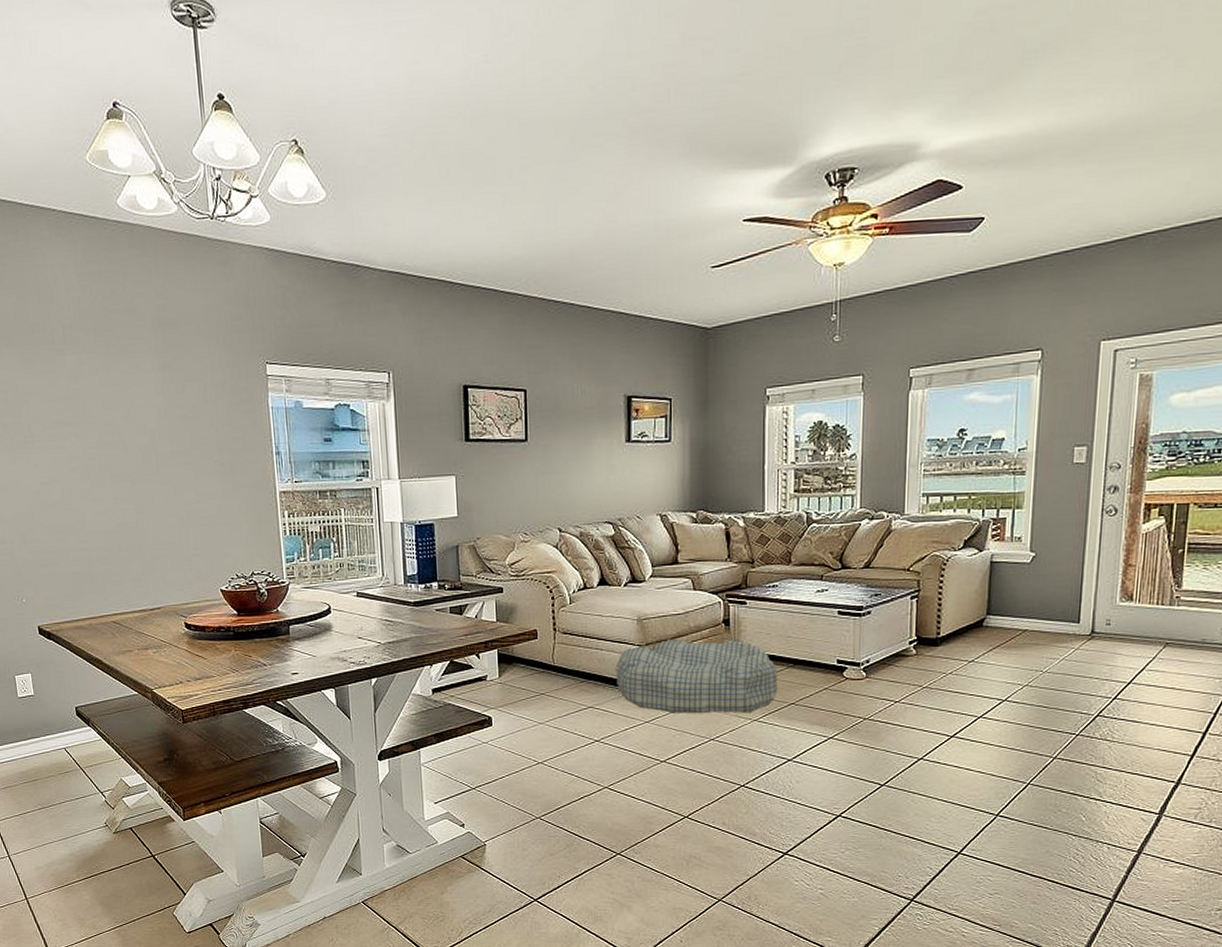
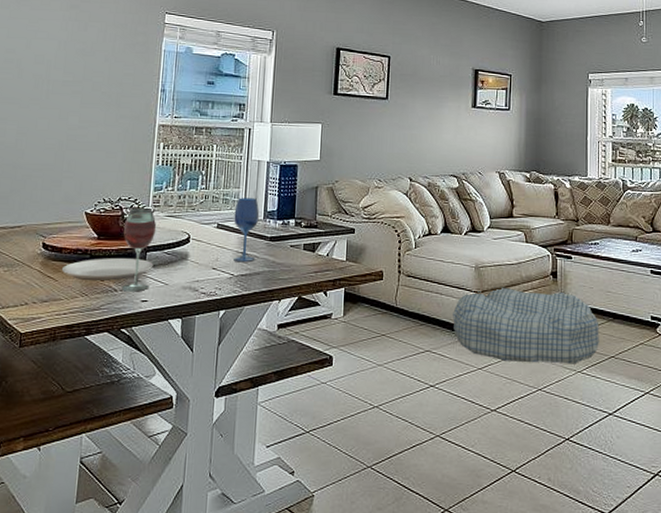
plate: none [208,632,298,658] -> present [61,257,154,282]
wineglass: none [261,581,297,666] -> present [122,208,157,292]
wineglass: none [372,563,401,630] -> present [233,198,260,263]

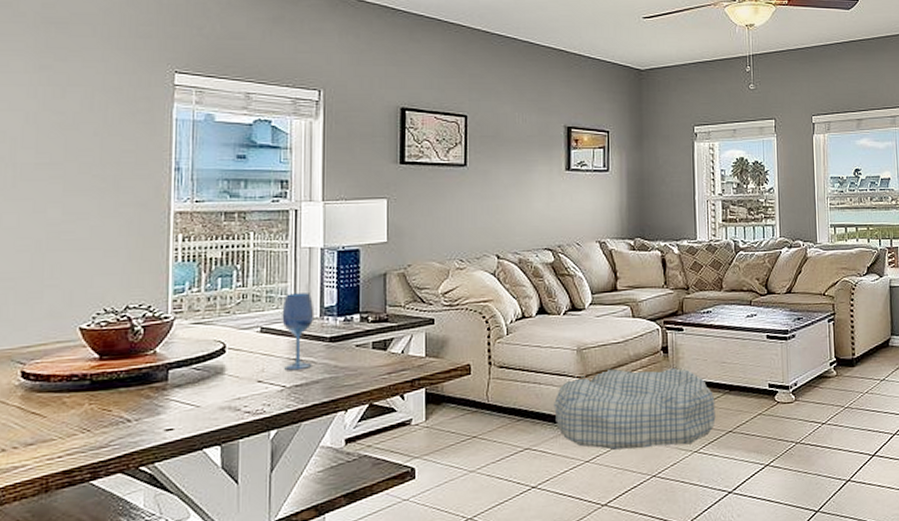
plate: present [61,257,154,282] -> none [50,378,179,413]
wineglass: present [122,208,157,292] -> none [134,316,180,421]

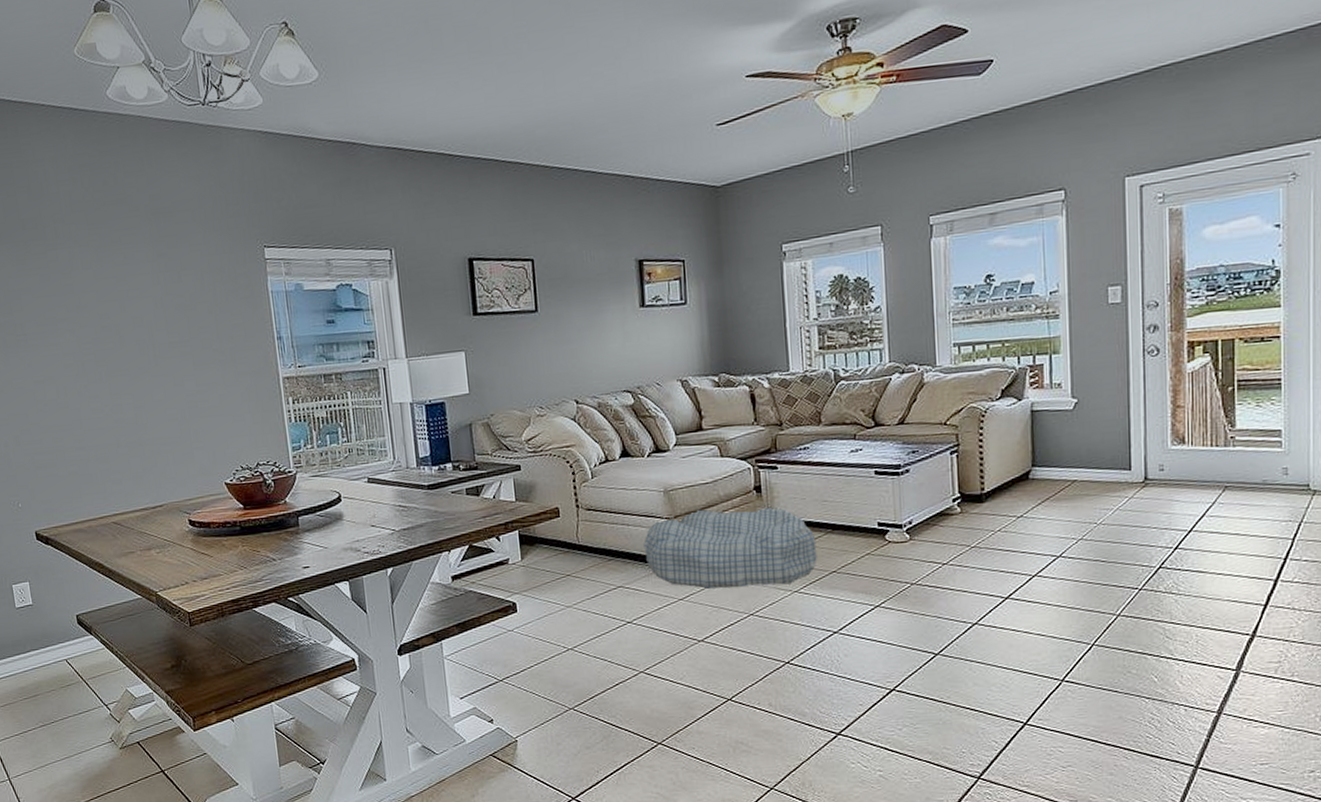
wineglass: present [282,293,315,371] -> none [383,445,416,517]

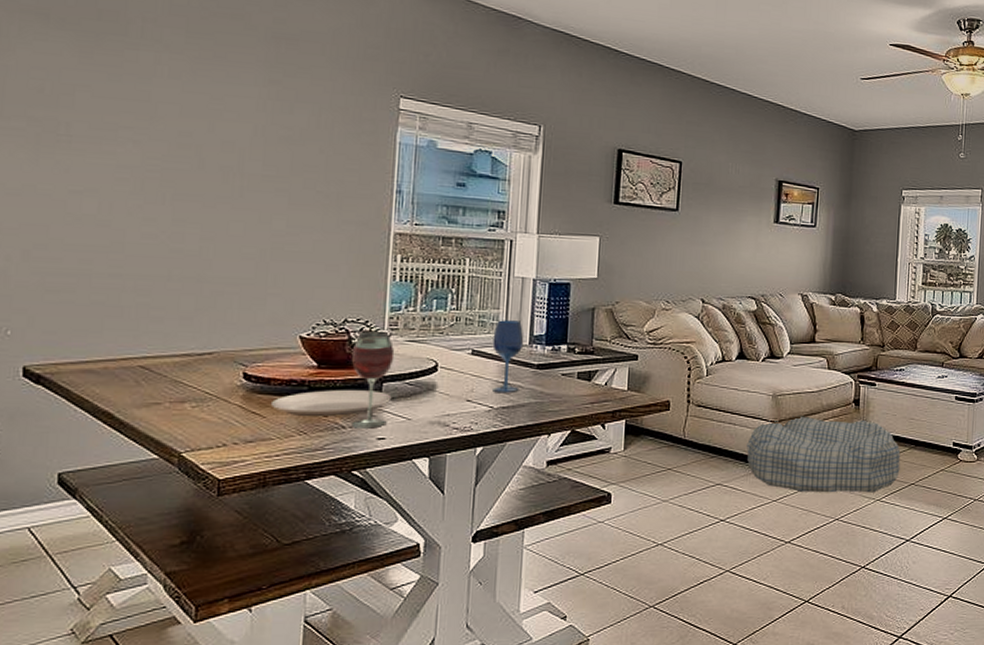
plate: none [213,524,308,554] -> present [270,389,392,417]
wineglass: none [268,470,308,560] -> present [351,331,395,429]
wineglass: none [383,445,416,517] -> present [492,320,524,394]

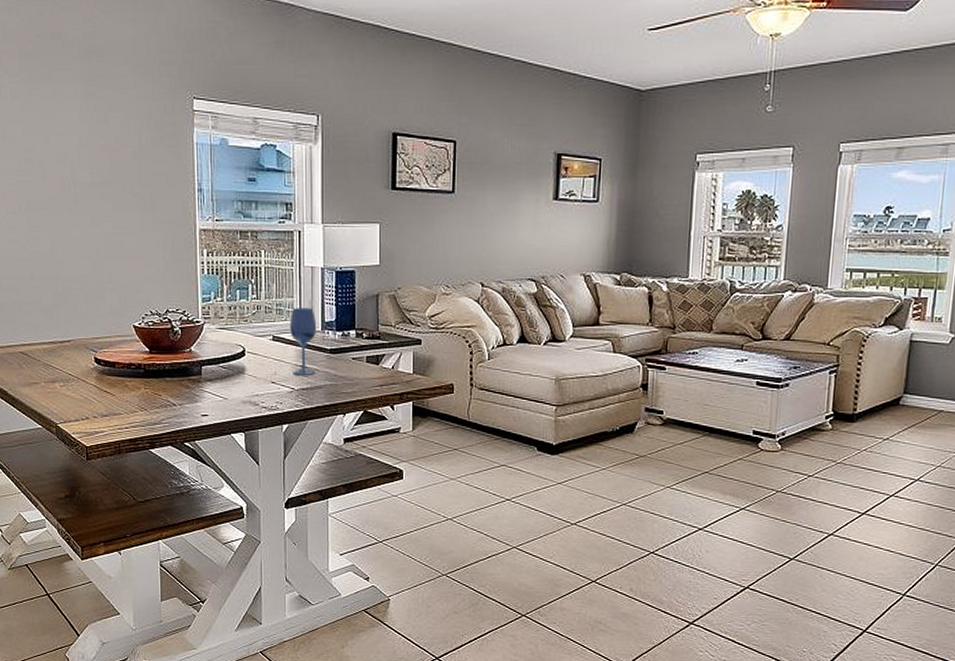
plate: present [270,389,392,417] -> none [117,371,210,396]
wineglass: present [351,331,395,429] -> none [174,320,209,406]
dog bed: present [747,416,901,493] -> none [530,400,693,480]

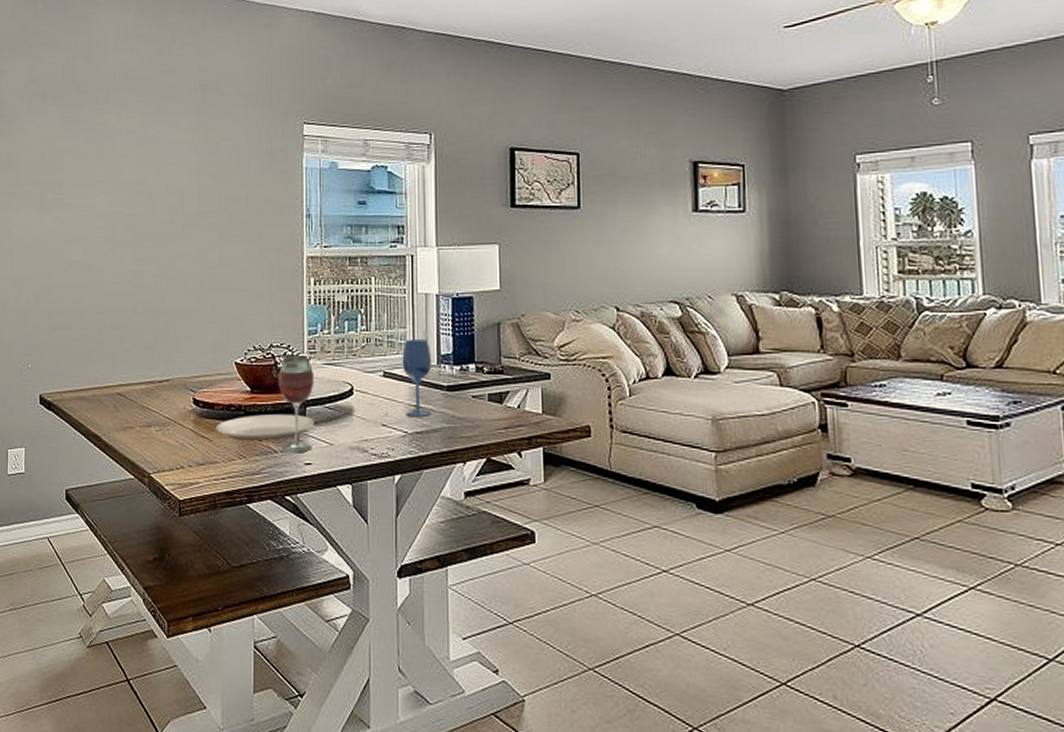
plate: none [117,371,210,396] -> present [215,413,315,442]
wineglass: none [174,320,209,406] -> present [278,356,315,454]

